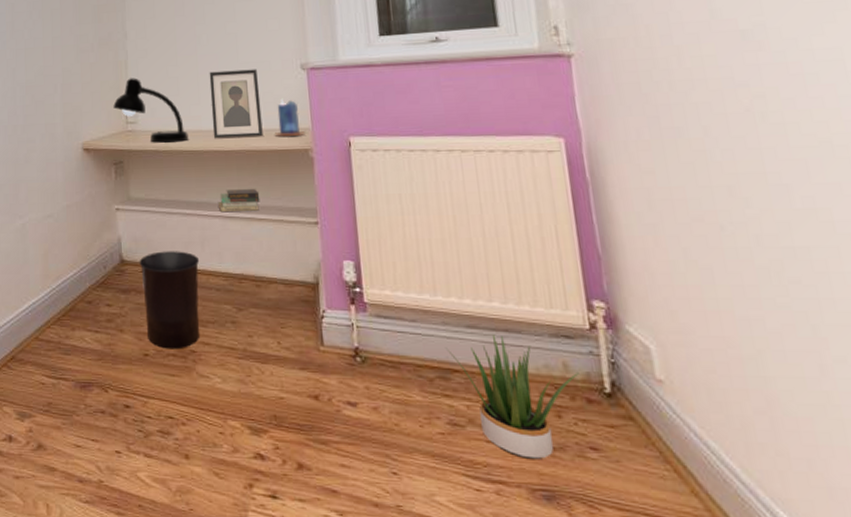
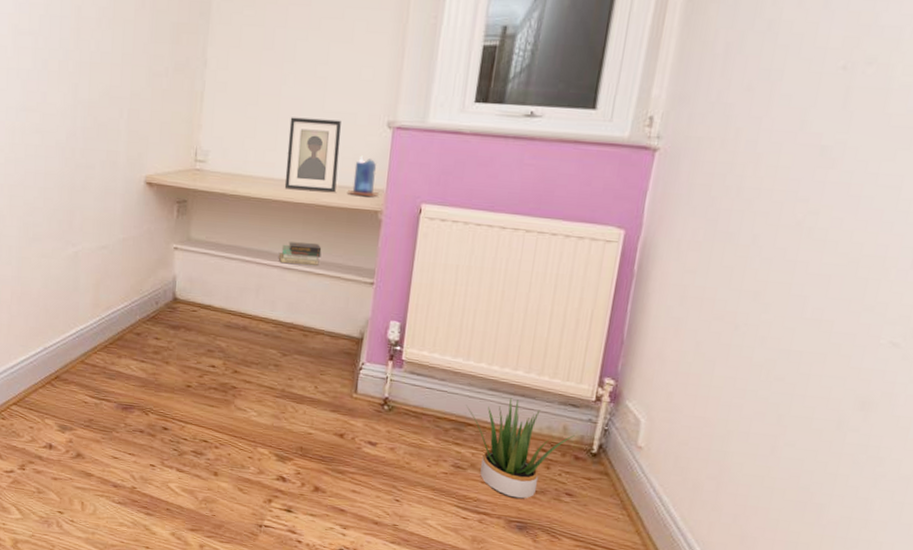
desk lamp: present [113,78,189,143] -> none [183,112,259,188]
waste bin: present [139,251,200,349] -> none [192,293,253,384]

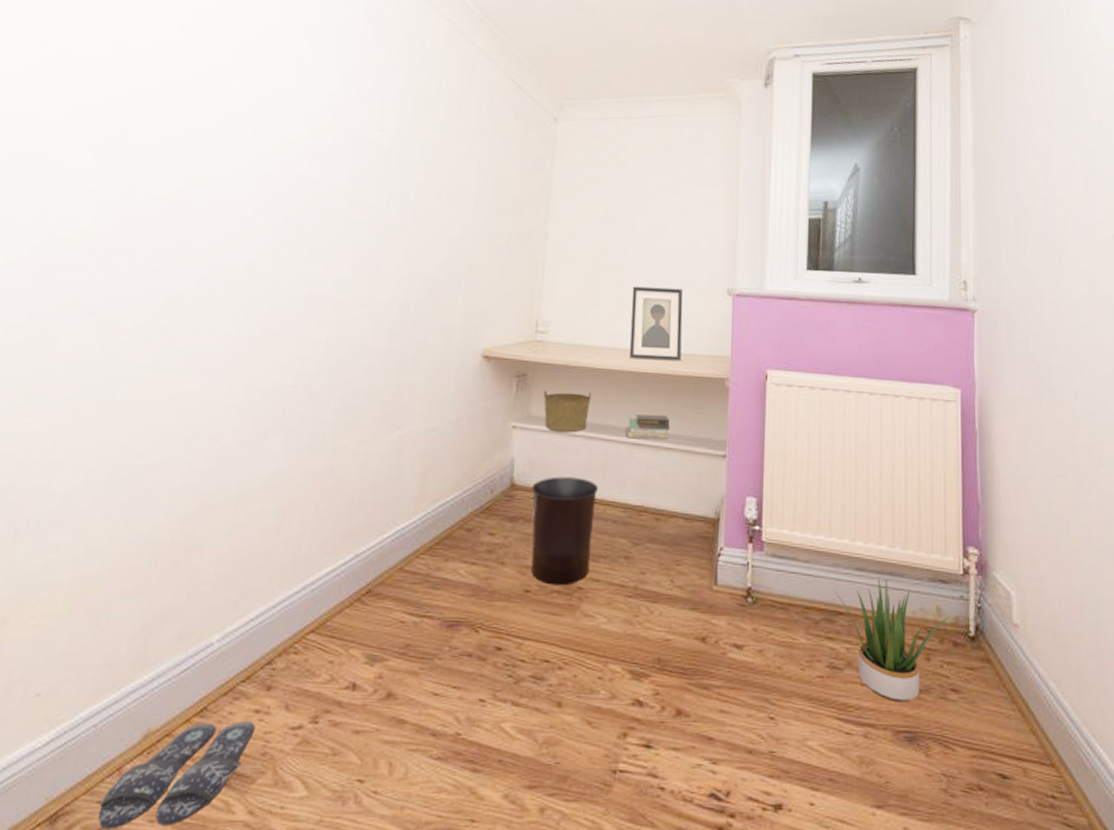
waste bin: none [192,293,253,384] -> present [531,476,599,586]
basket: none [202,216,248,256] -> present [544,390,592,433]
candle: present [347,155,378,198] -> none [692,322,724,365]

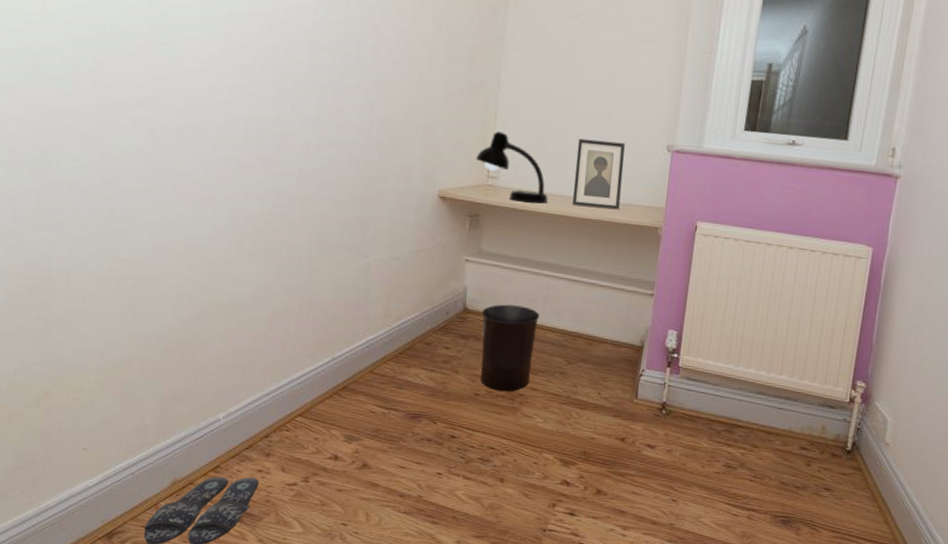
desk lamp: none [523,283,603,359] -> present [476,131,548,204]
basket: present [544,390,592,433] -> none [493,229,537,268]
books: present [626,414,670,439] -> none [566,255,606,278]
potted plant: present [834,577,949,703] -> none [736,400,832,496]

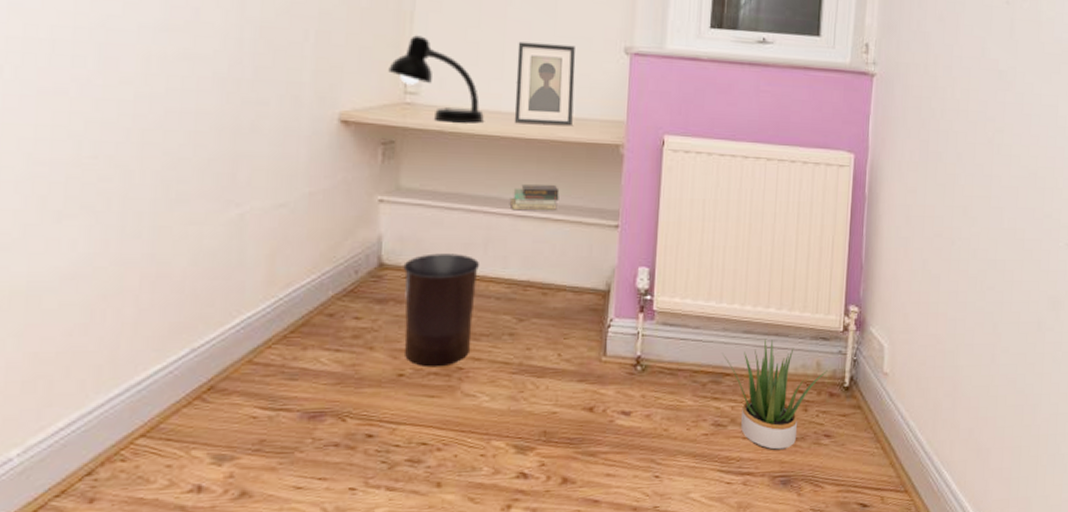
books: none [566,255,606,278] -> present [511,185,560,211]
potted plant: none [736,400,832,496] -> present [722,339,828,451]

